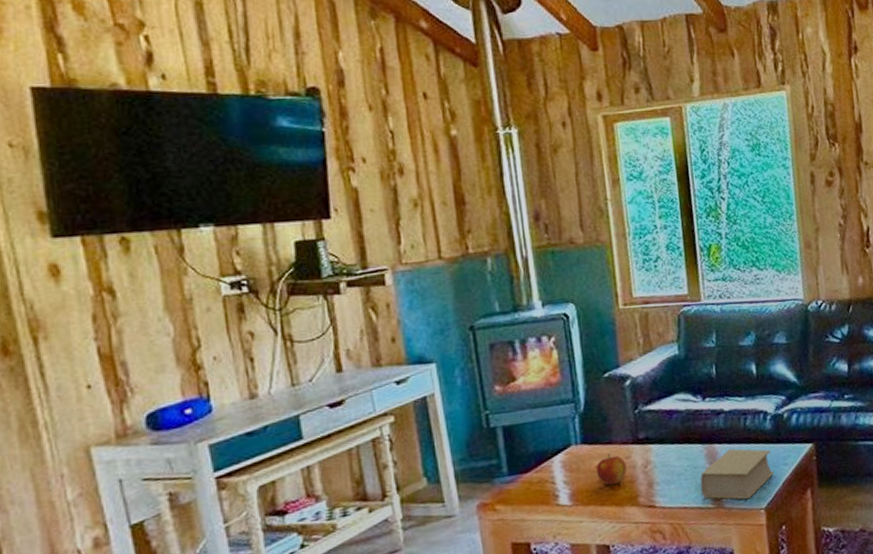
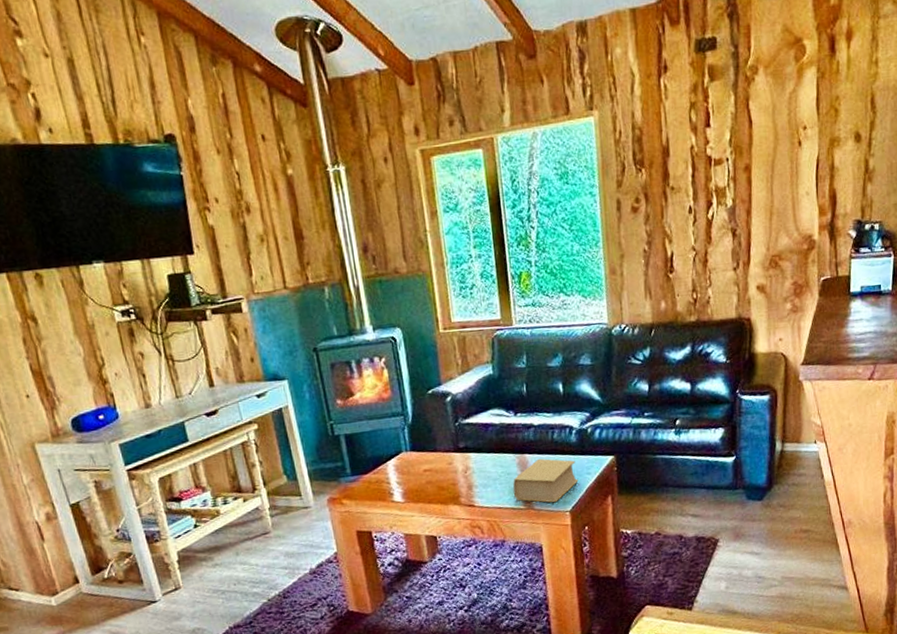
apple: present [596,453,627,486] -> none [423,460,450,487]

